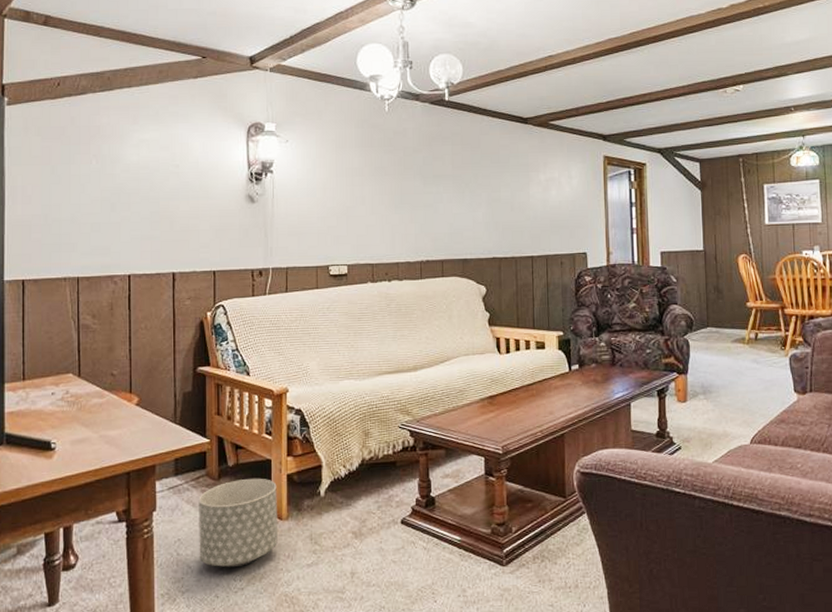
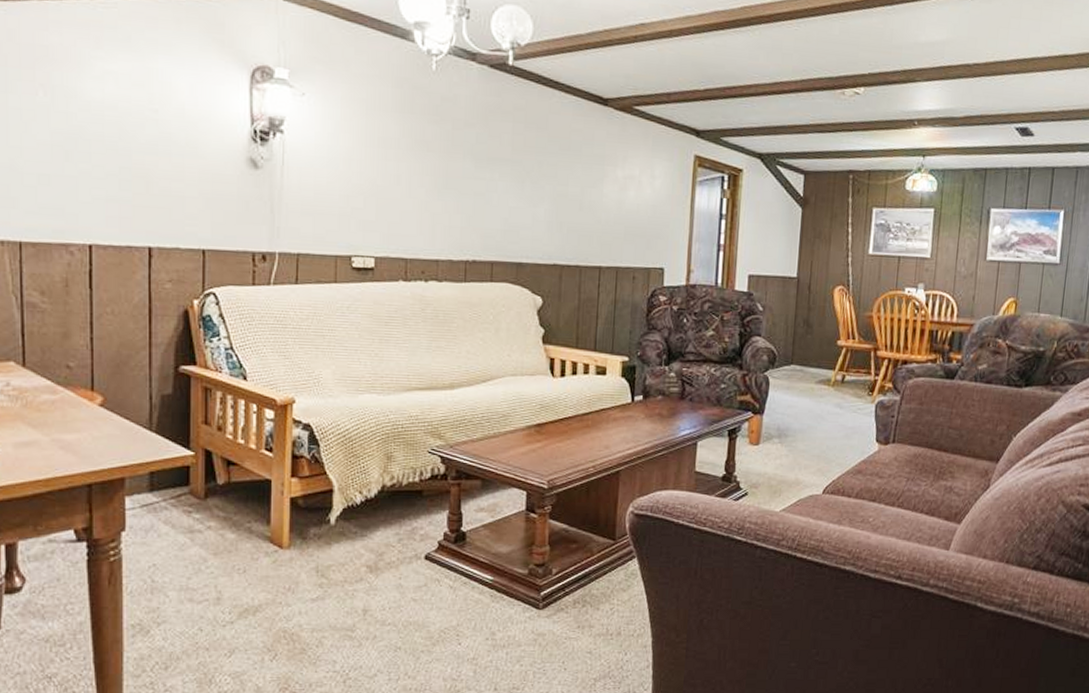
planter: present [198,478,278,568] -> none [179,499,277,599]

